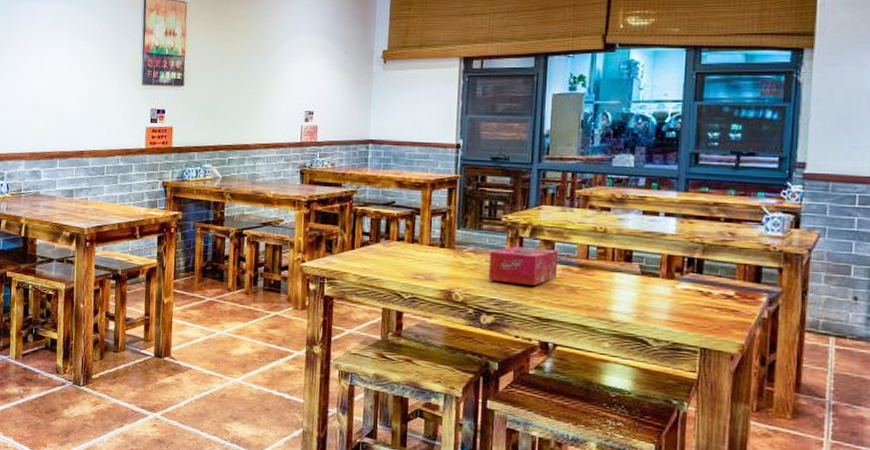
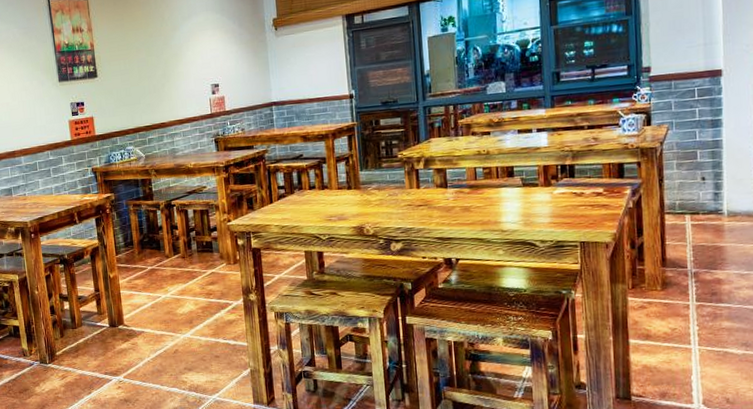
tissue box: present [488,246,559,285] -> none [391,176,452,212]

